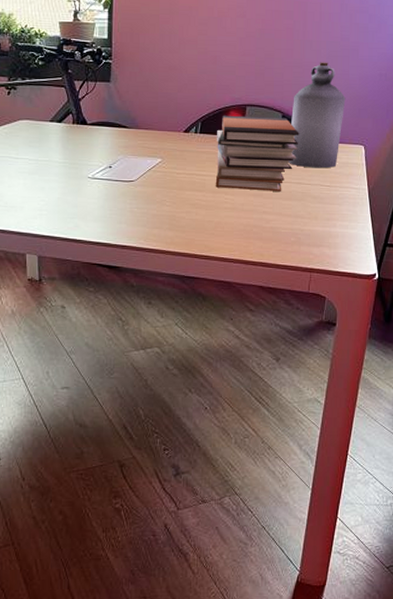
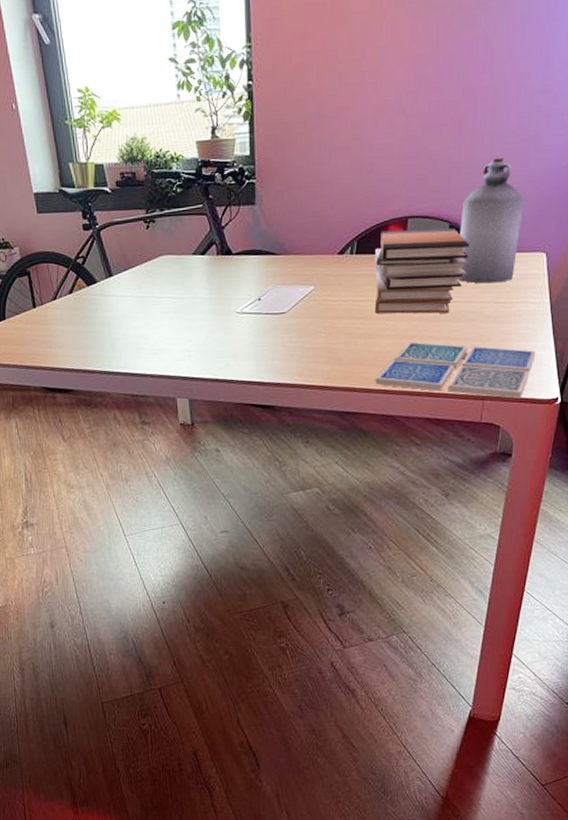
drink coaster: none [214,215,356,273] -> present [375,341,536,399]

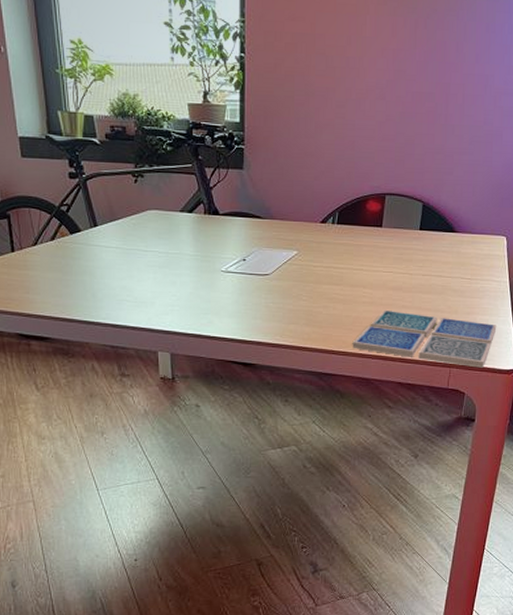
book stack: present [374,228,470,314] -> none [353,204,440,285]
bottle: present [457,157,524,284] -> none [429,148,488,261]

